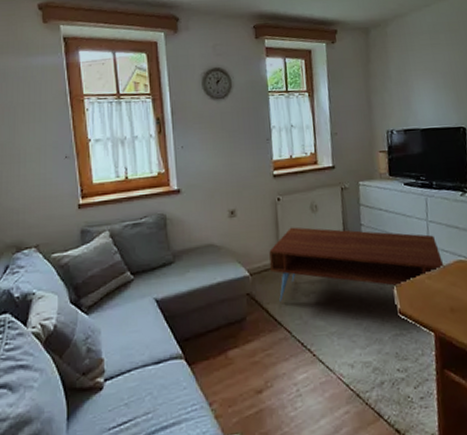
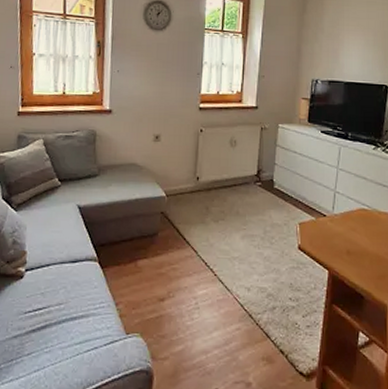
coffee table: present [269,227,445,303] -> none [186,157,348,225]

